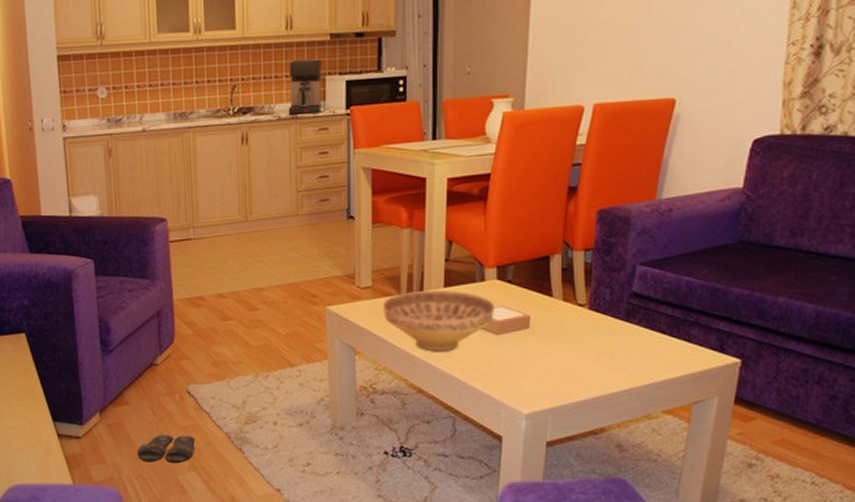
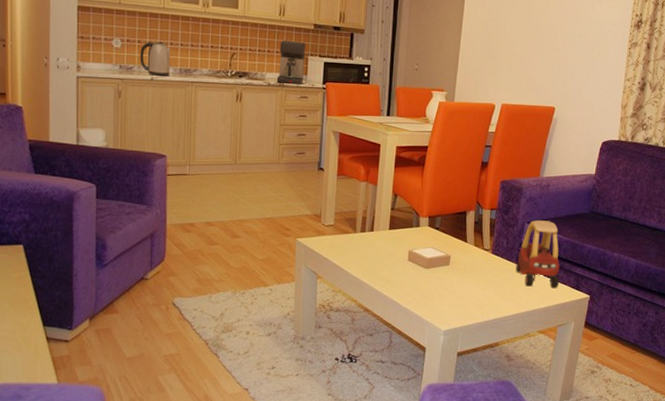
kettle: none [128,83,163,126] -> present [140,41,171,76]
slippers: present [138,435,196,463] -> none [123,340,177,365]
decorative bowl: present [382,290,495,352] -> none [341,231,426,280]
toy car: none [626,259,692,351] -> present [516,220,560,288]

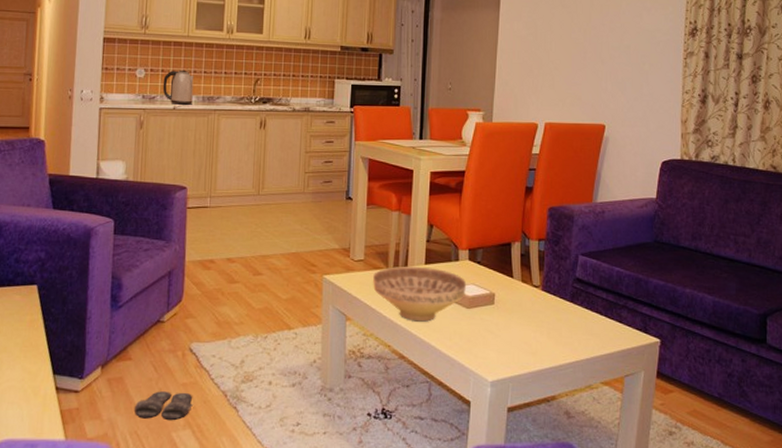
slippers: none [123,340,177,365] -> present [135,391,193,420]
coffee maker: present [276,40,306,85] -> none [301,63,332,110]
decorative bowl: none [341,231,426,280] -> present [372,266,467,322]
toy car: present [516,220,560,288] -> none [571,252,622,330]

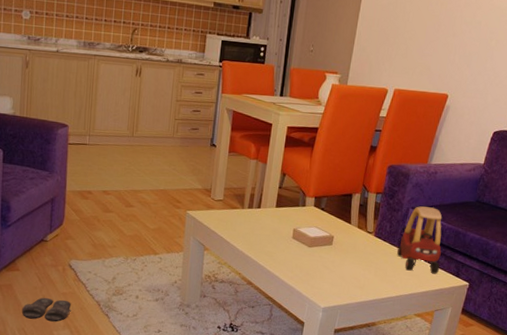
kettle: present [162,69,194,105] -> none [47,14,76,49]
decorative bowl: present [372,266,467,322] -> none [228,207,311,256]
toy car: none [571,252,622,330] -> present [397,206,442,273]

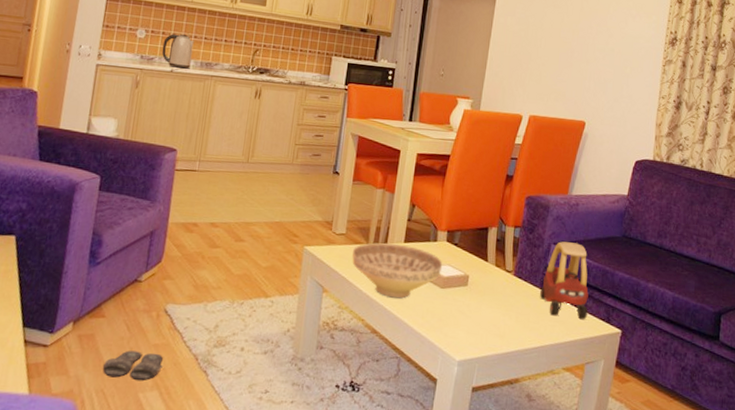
kettle: none [47,14,76,49] -> present [161,34,194,69]
decorative bowl: none [228,207,311,256] -> present [351,242,443,299]

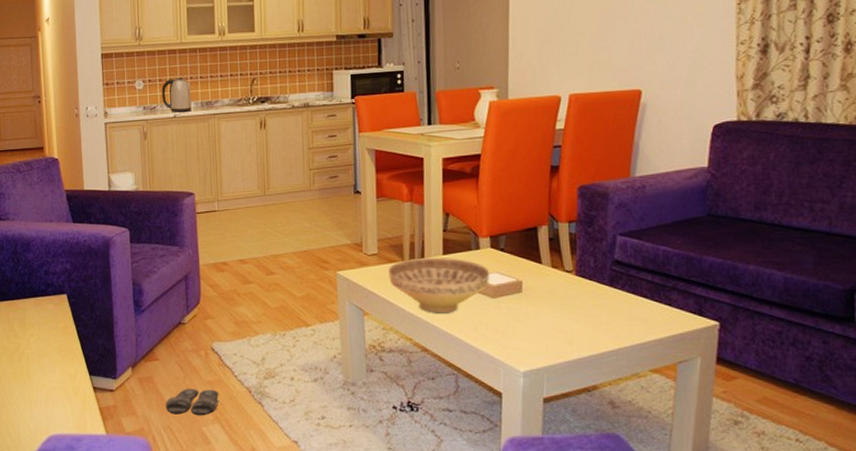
toy car: present [540,241,589,319] -> none [610,230,673,314]

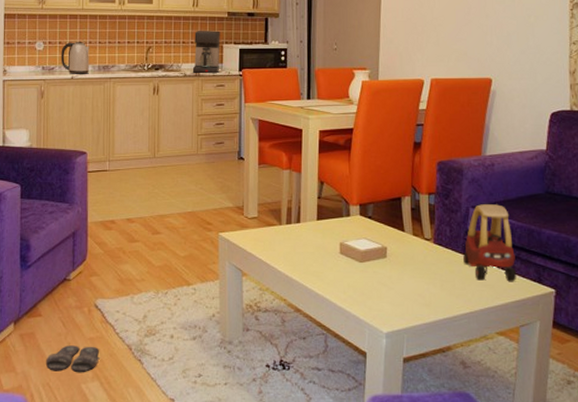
coffee maker: none [300,56,330,104] -> present [192,30,220,74]
decorative bowl: present [388,257,490,314] -> none [266,222,359,276]
toy car: none [610,230,673,314] -> present [463,204,516,281]

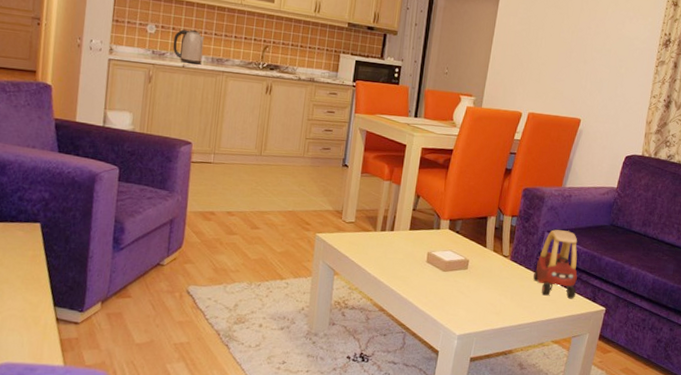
slippers: present [46,345,100,372] -> none [132,327,187,353]
coffee maker: present [192,30,220,74] -> none [307,36,339,82]

